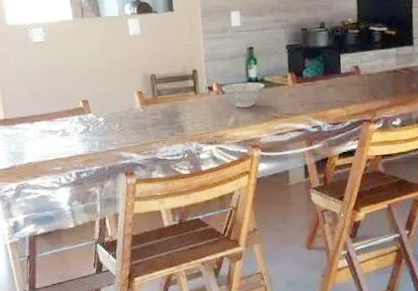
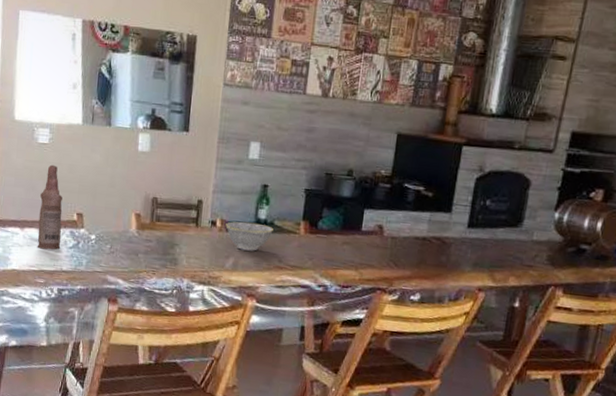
bottle: none [44,60,72,139] -> present [37,164,62,250]

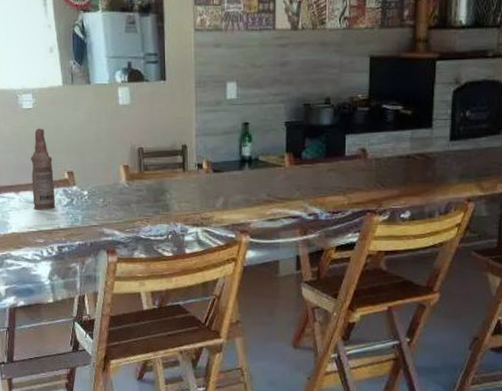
bowl: present [225,221,273,251] -> none [212,161,259,189]

